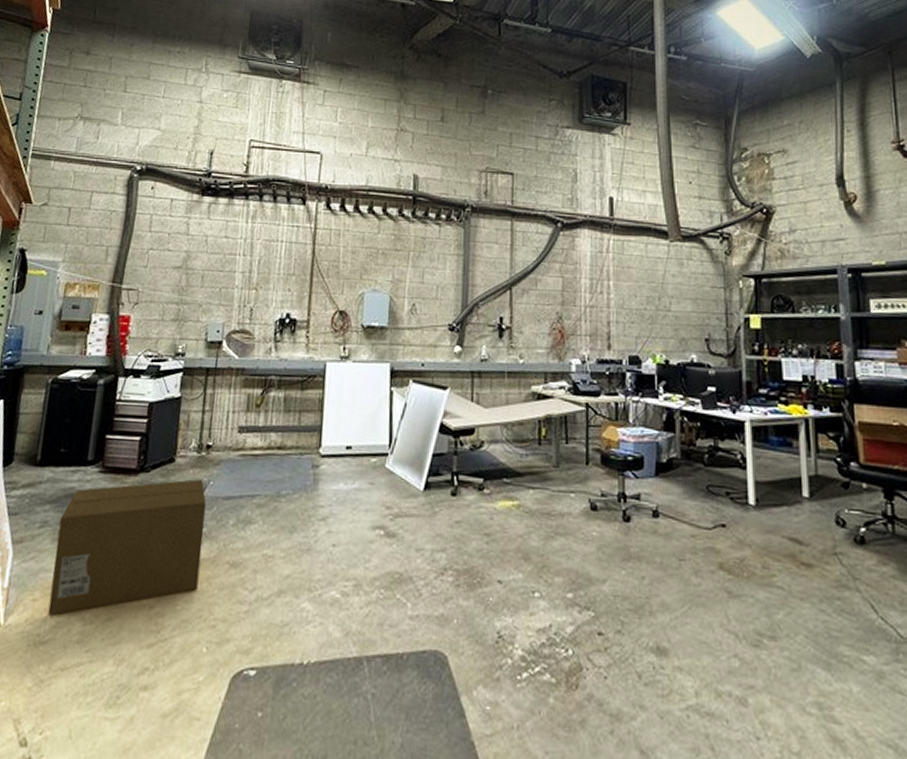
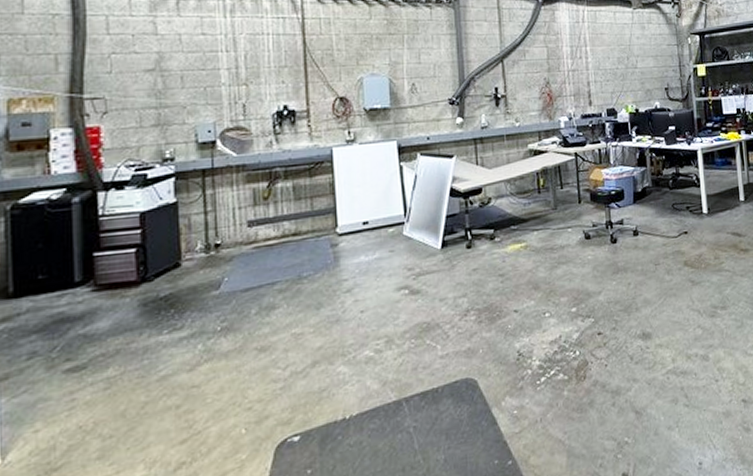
box: present [47,479,206,616] -> none [52,278,227,442]

